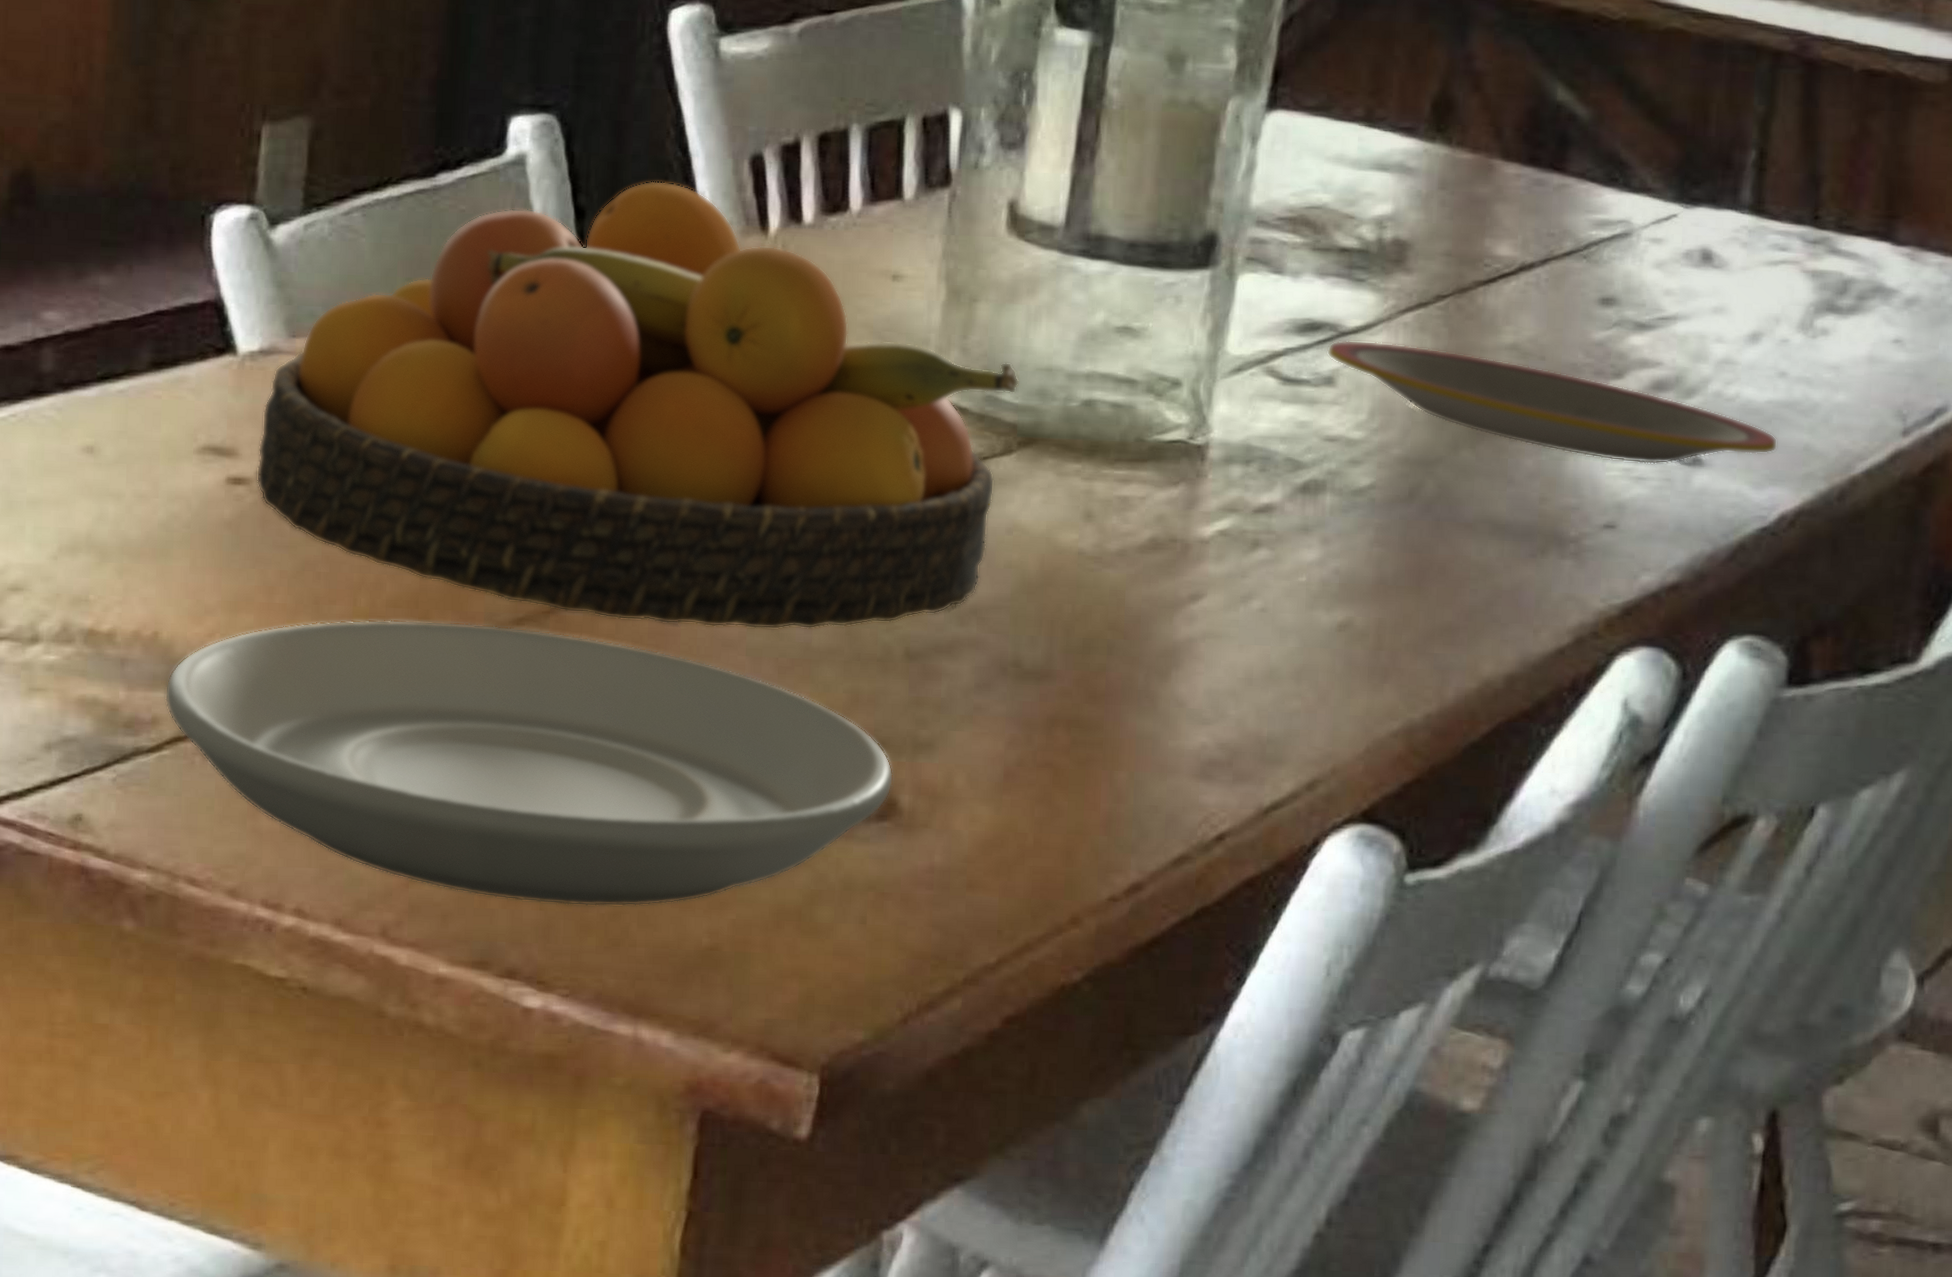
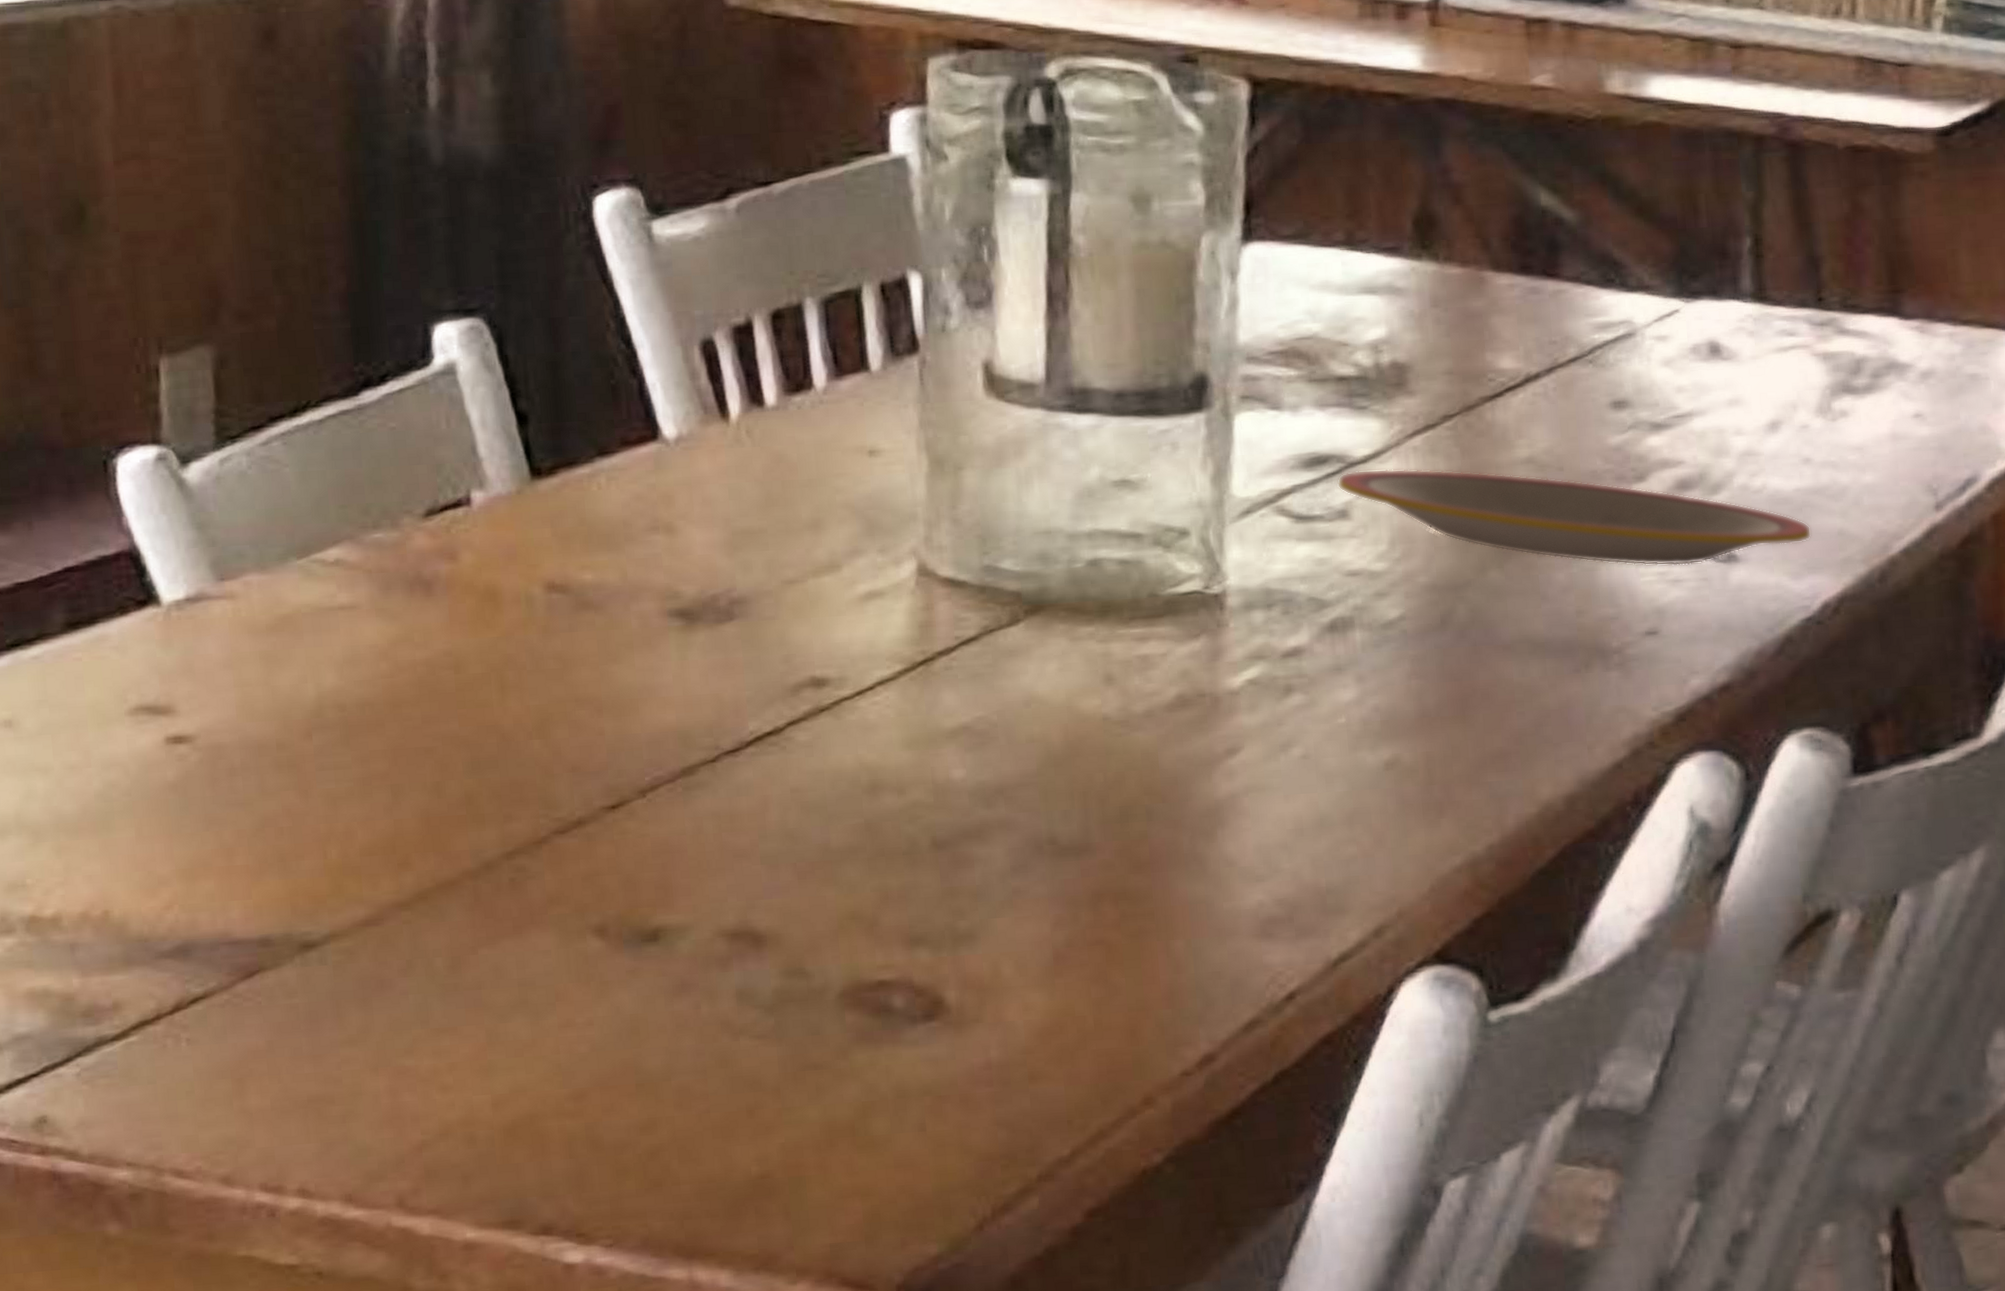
plate: present [164,619,894,907] -> none [123,862,937,1152]
fruit bowl: present [256,180,1019,630] -> none [197,376,1018,842]

